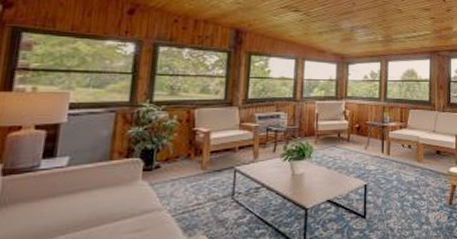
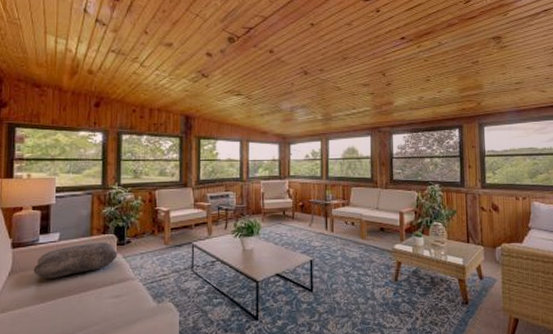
cushion: none [28,167,143,213] -> present [33,242,118,280]

